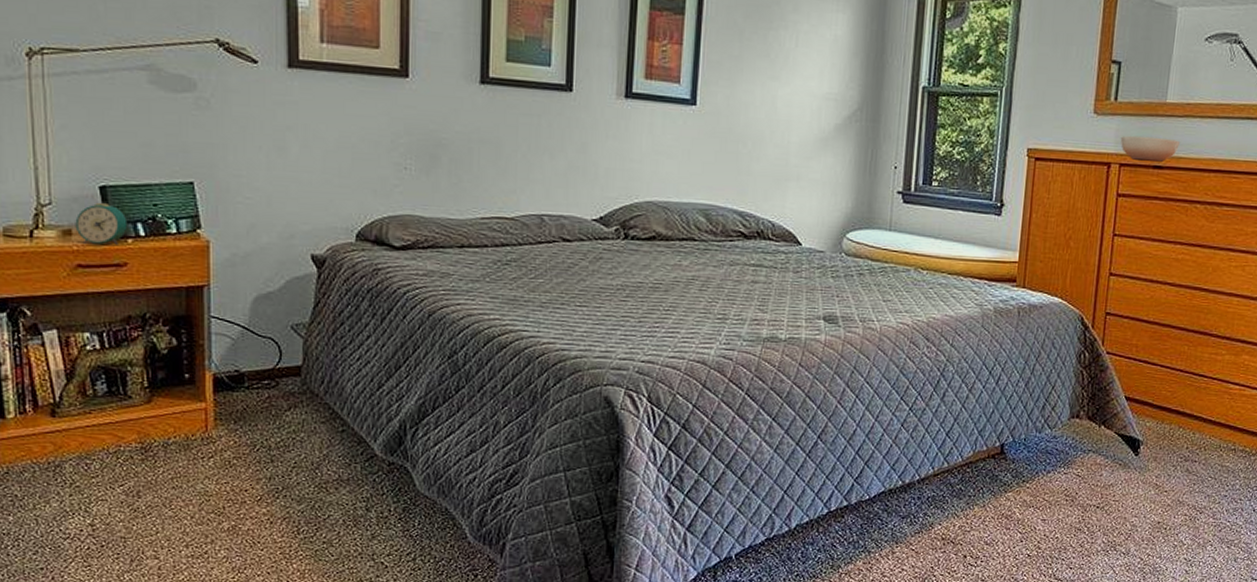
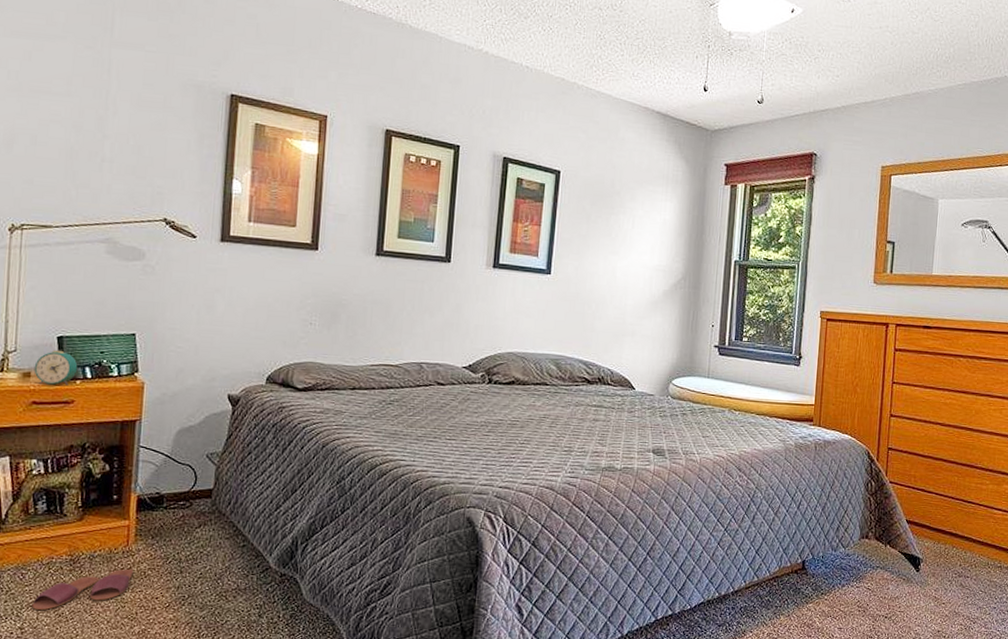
slippers: none [101,457,216,506] -> present [32,568,134,611]
bowl: present [1120,135,1181,163] -> none [895,301,945,324]

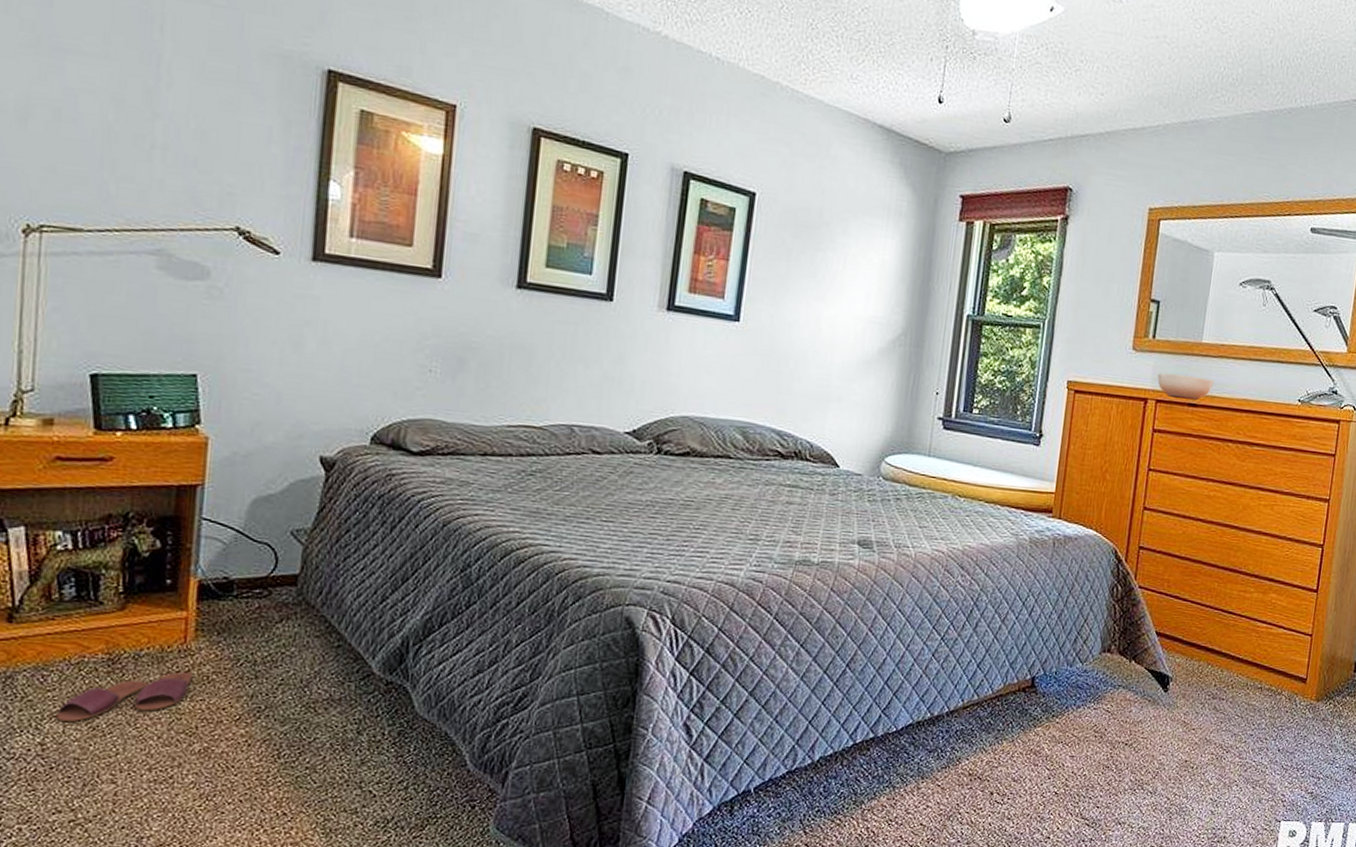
alarm clock: present [34,349,78,385] -> none [58,391,119,438]
bowl: none [895,301,945,324] -> present [1157,372,1215,401]

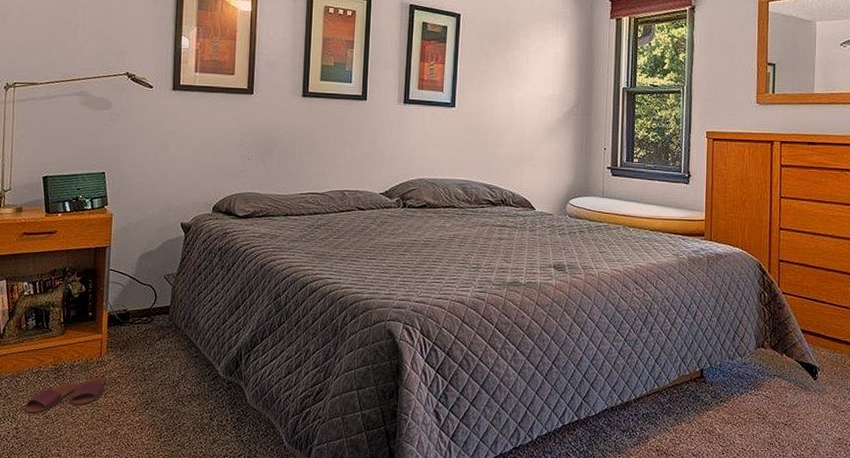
bowl: present [1157,372,1215,401] -> none [779,119,829,140]

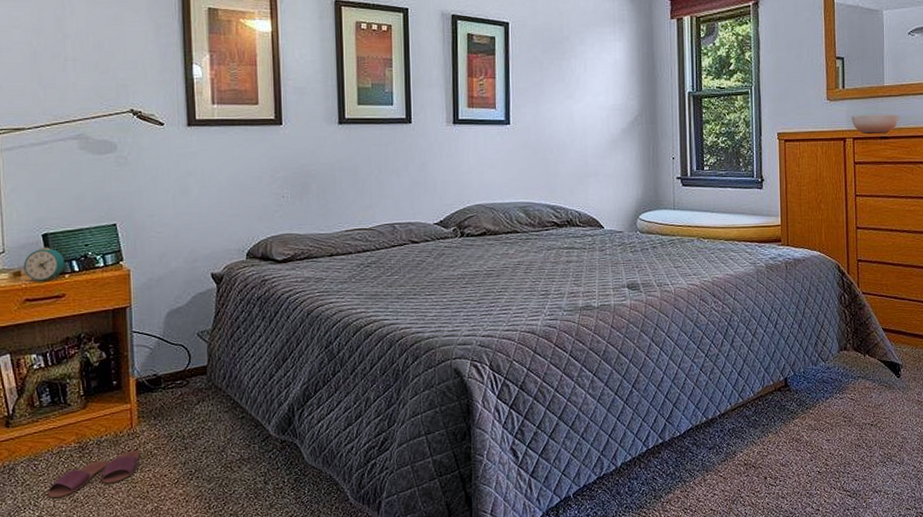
alarm clock: none [24,188,59,218] -> present [23,247,65,283]
bowl: none [779,119,829,140] -> present [851,114,900,135]

